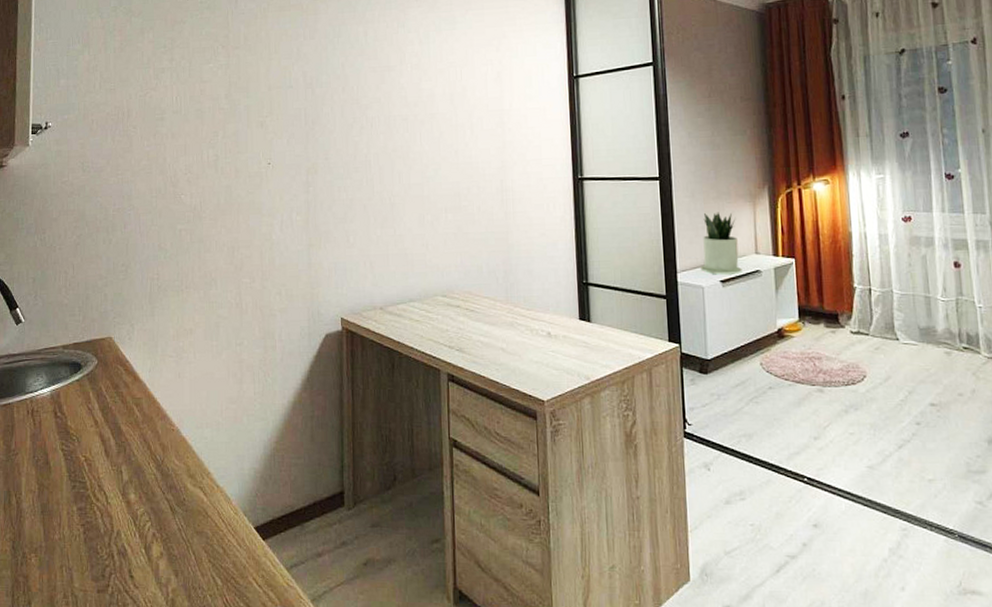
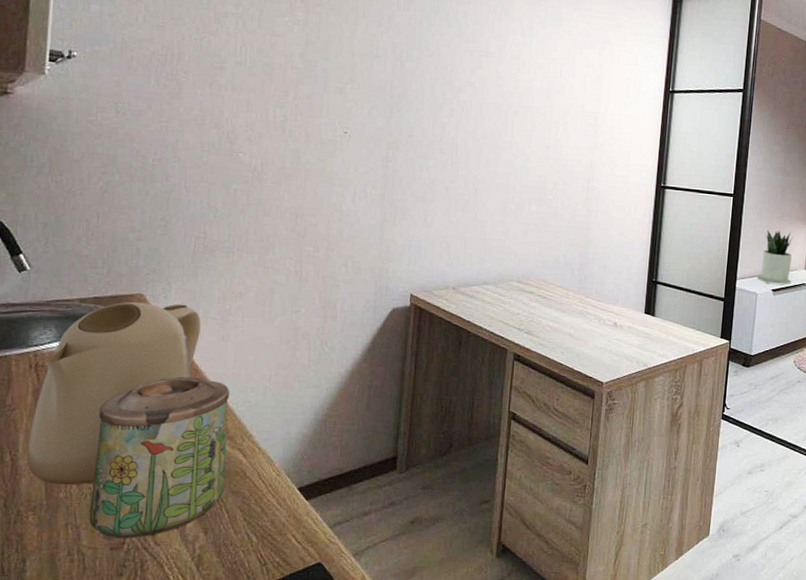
kettle: none [28,344,160,527] -> present [26,301,201,485]
canister: none [79,415,190,581] -> present [89,376,229,539]

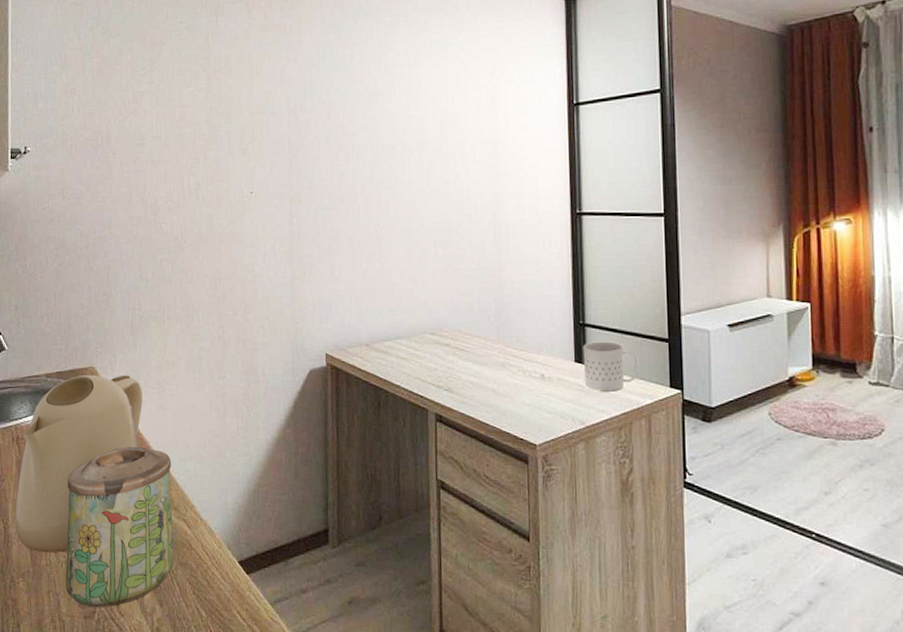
mug: none [650,297,697,340] -> present [583,341,638,392]
planter: present [756,230,793,286] -> none [706,251,752,319]

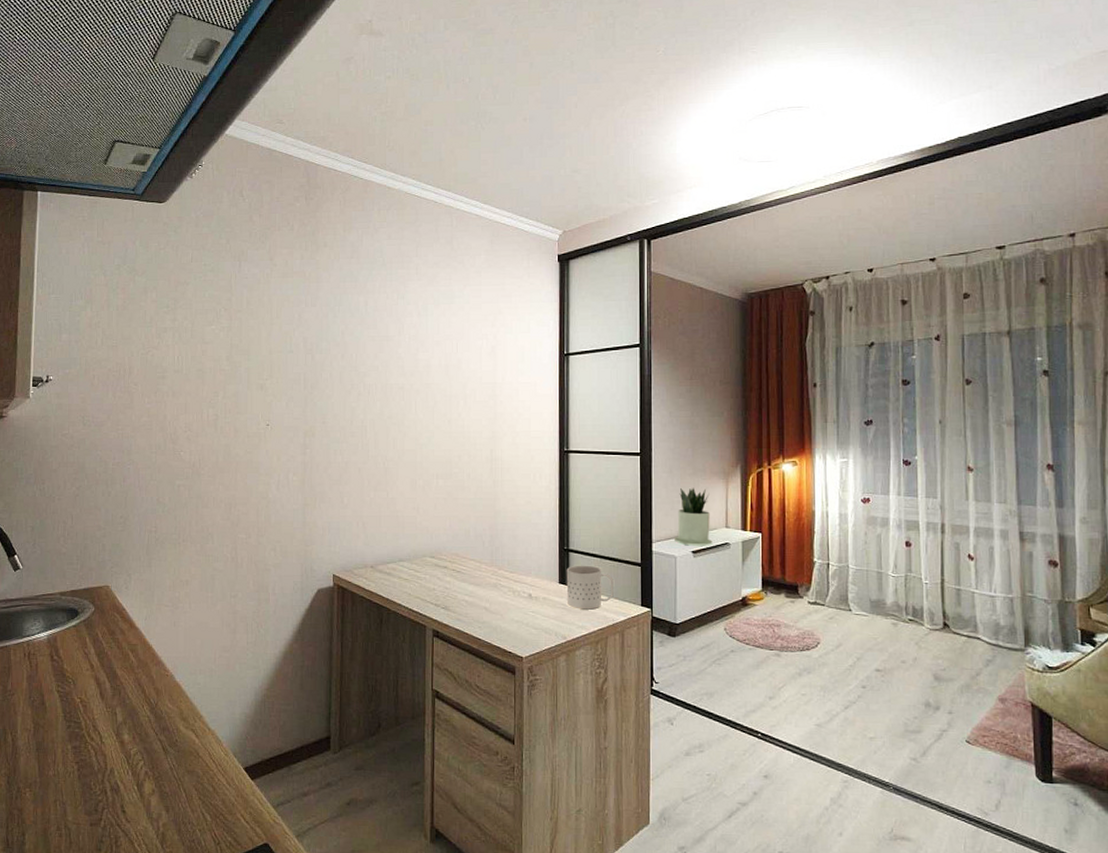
kettle: present [15,374,143,553] -> none [24,593,156,764]
canister: present [65,446,174,608] -> none [73,661,181,815]
planter: none [706,251,752,319] -> present [673,487,713,546]

